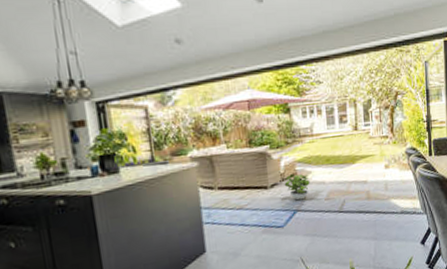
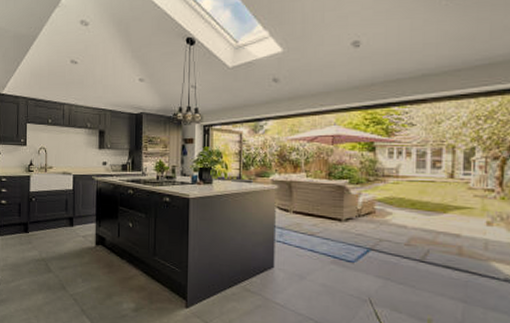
potted plant: present [284,174,310,201] -> none [360,212,389,240]

